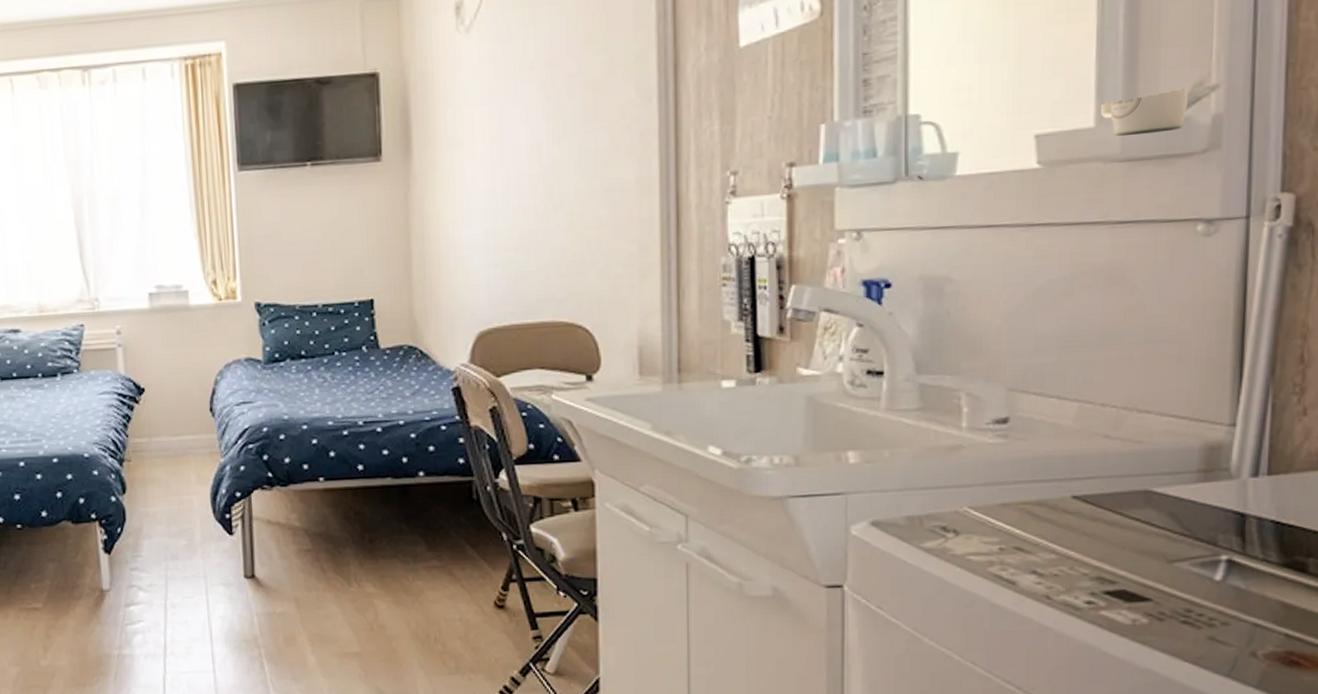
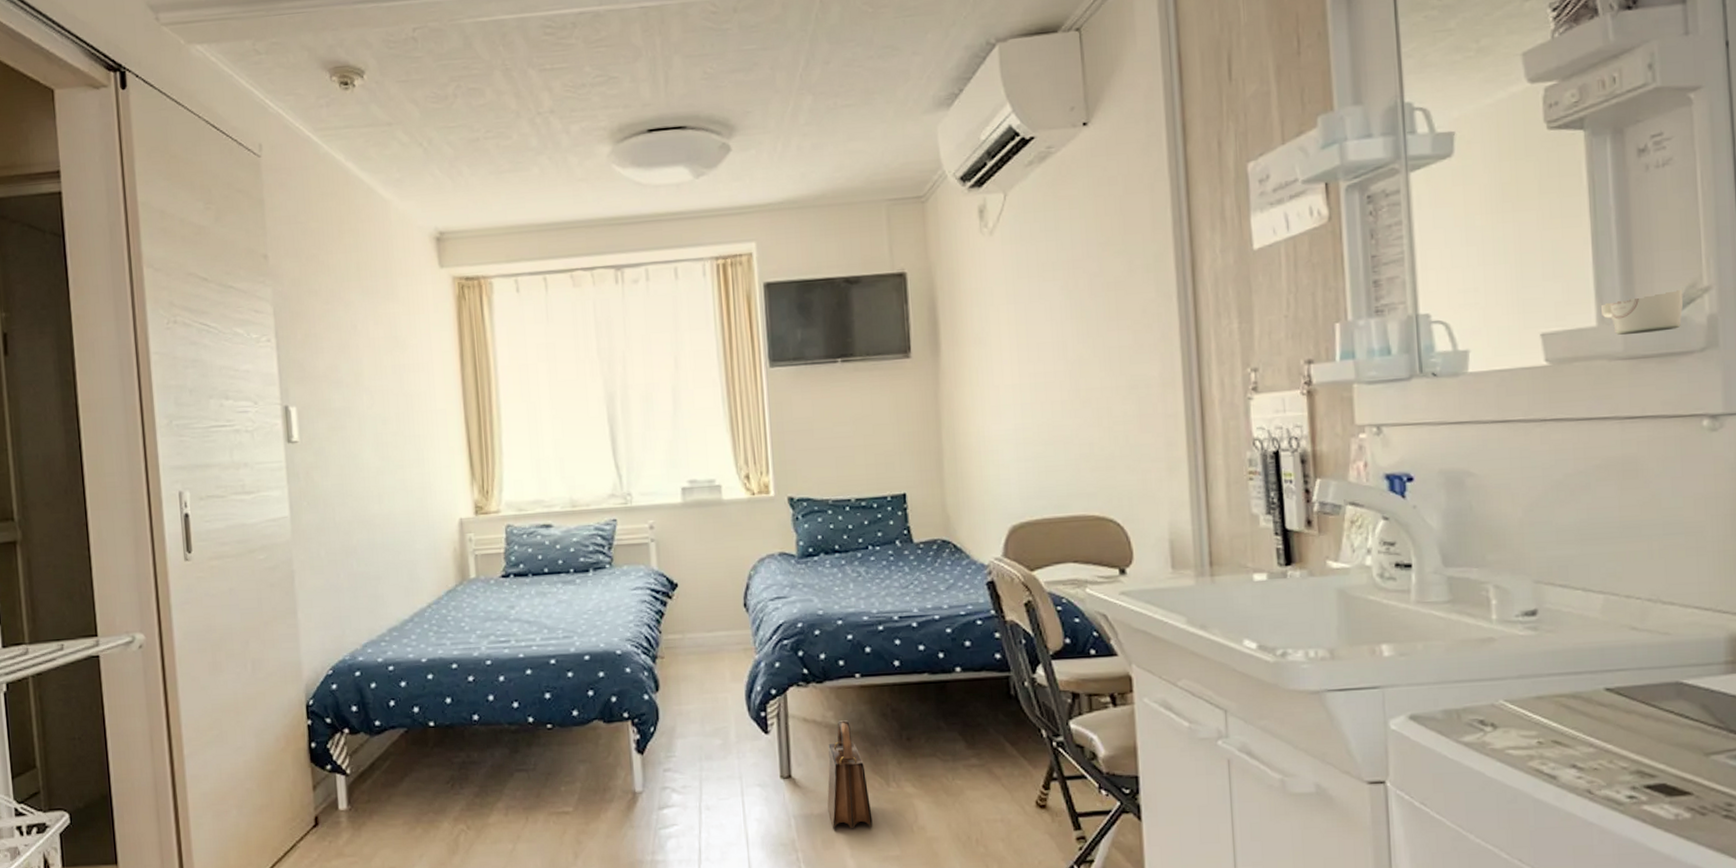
handbag: none [289,522,334,627] -> present [827,720,873,829]

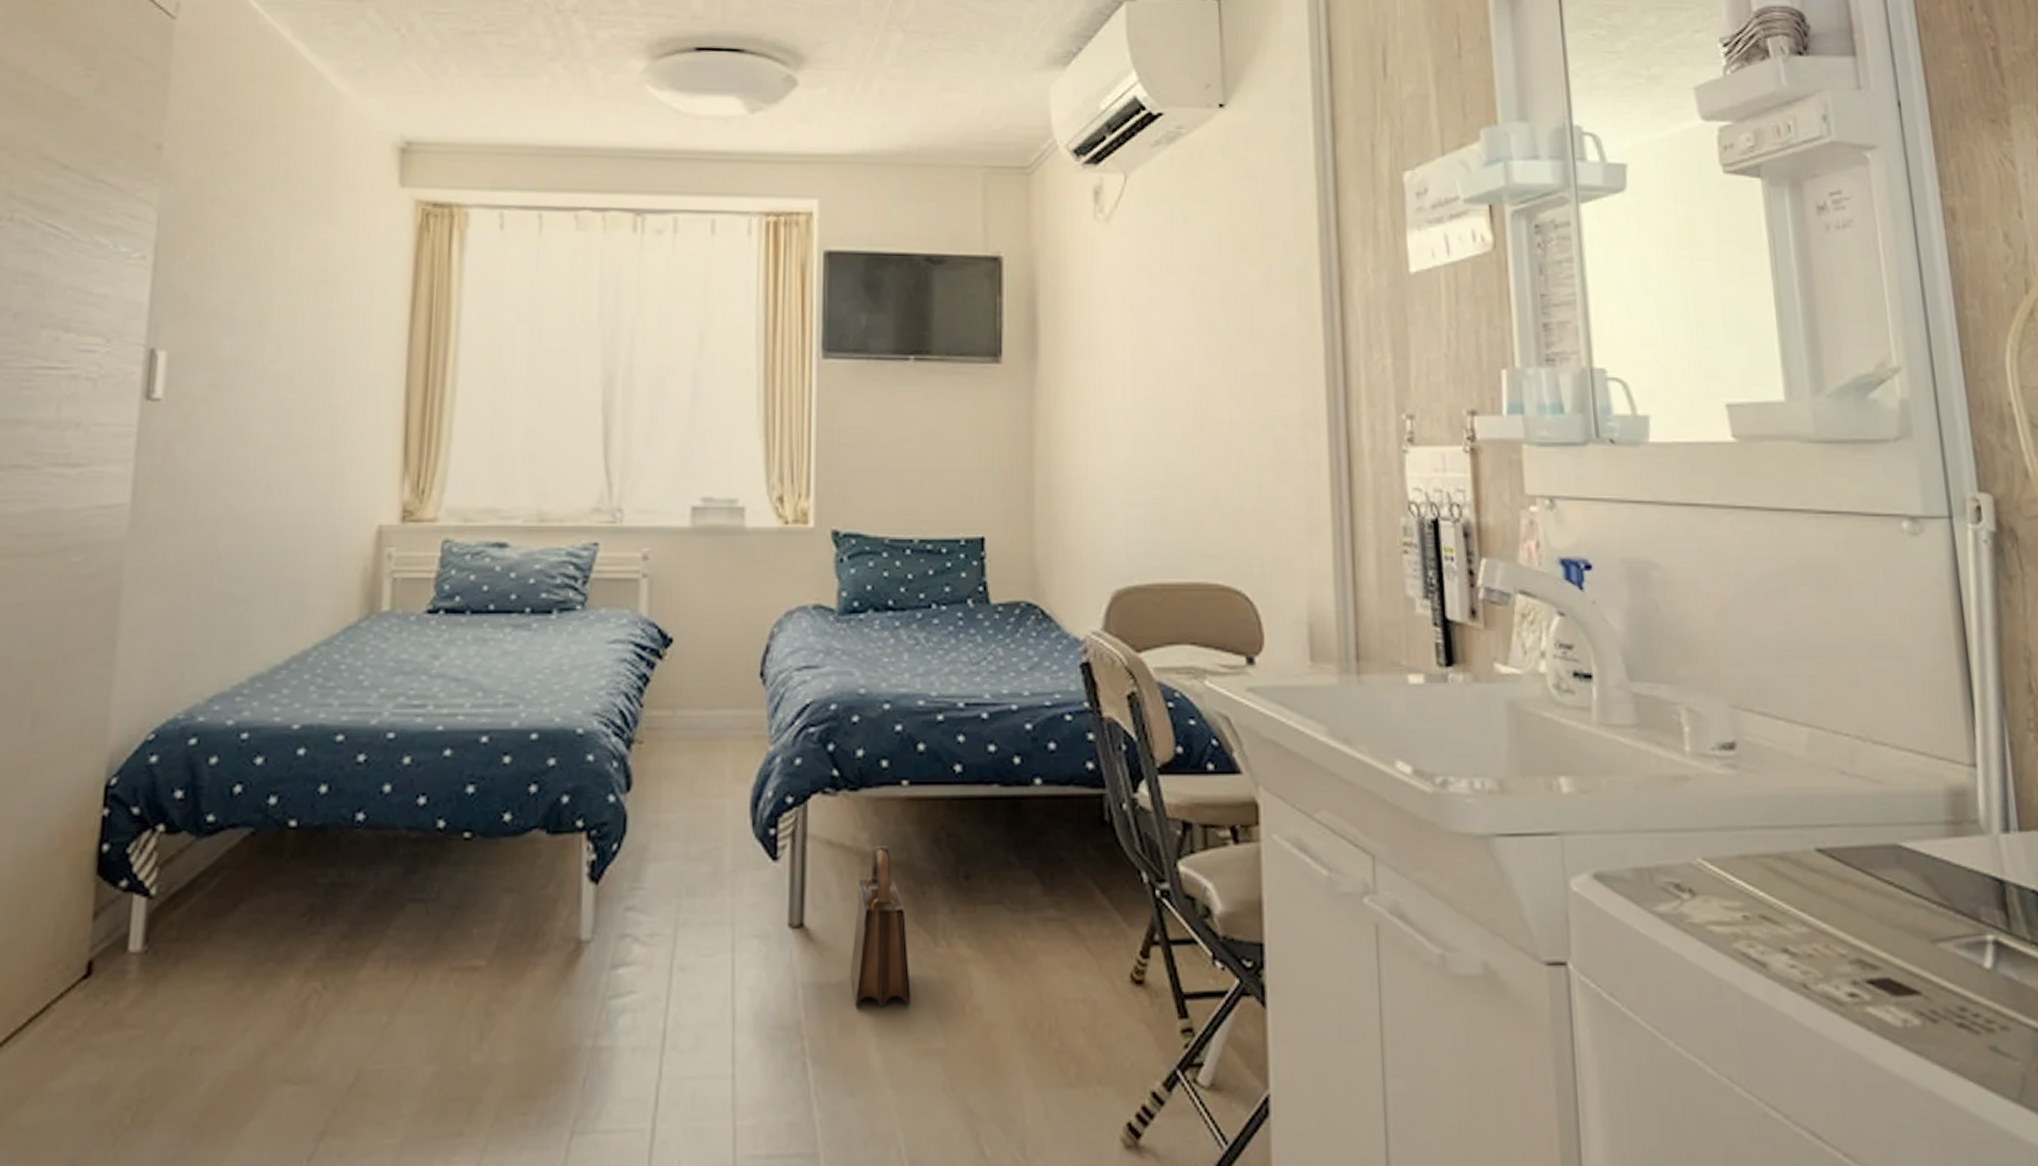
mug: present [1600,287,1684,336] -> none [1788,365,1874,415]

